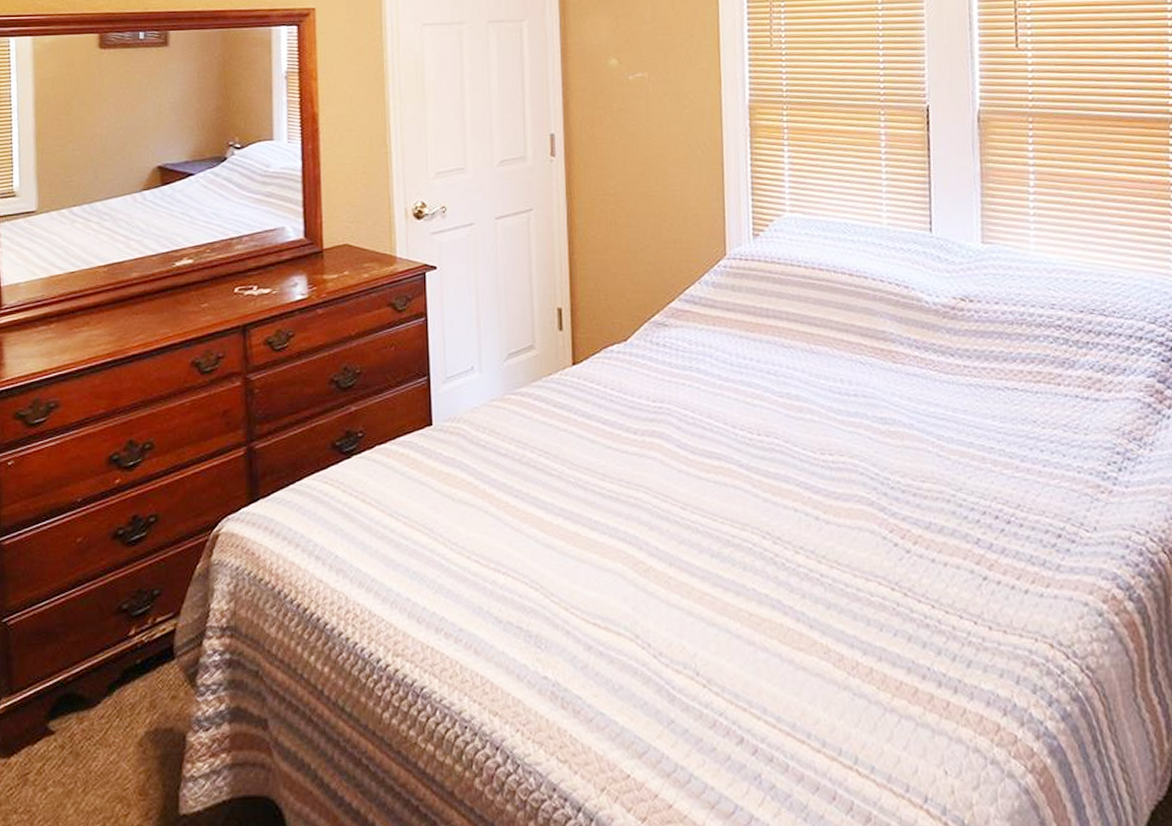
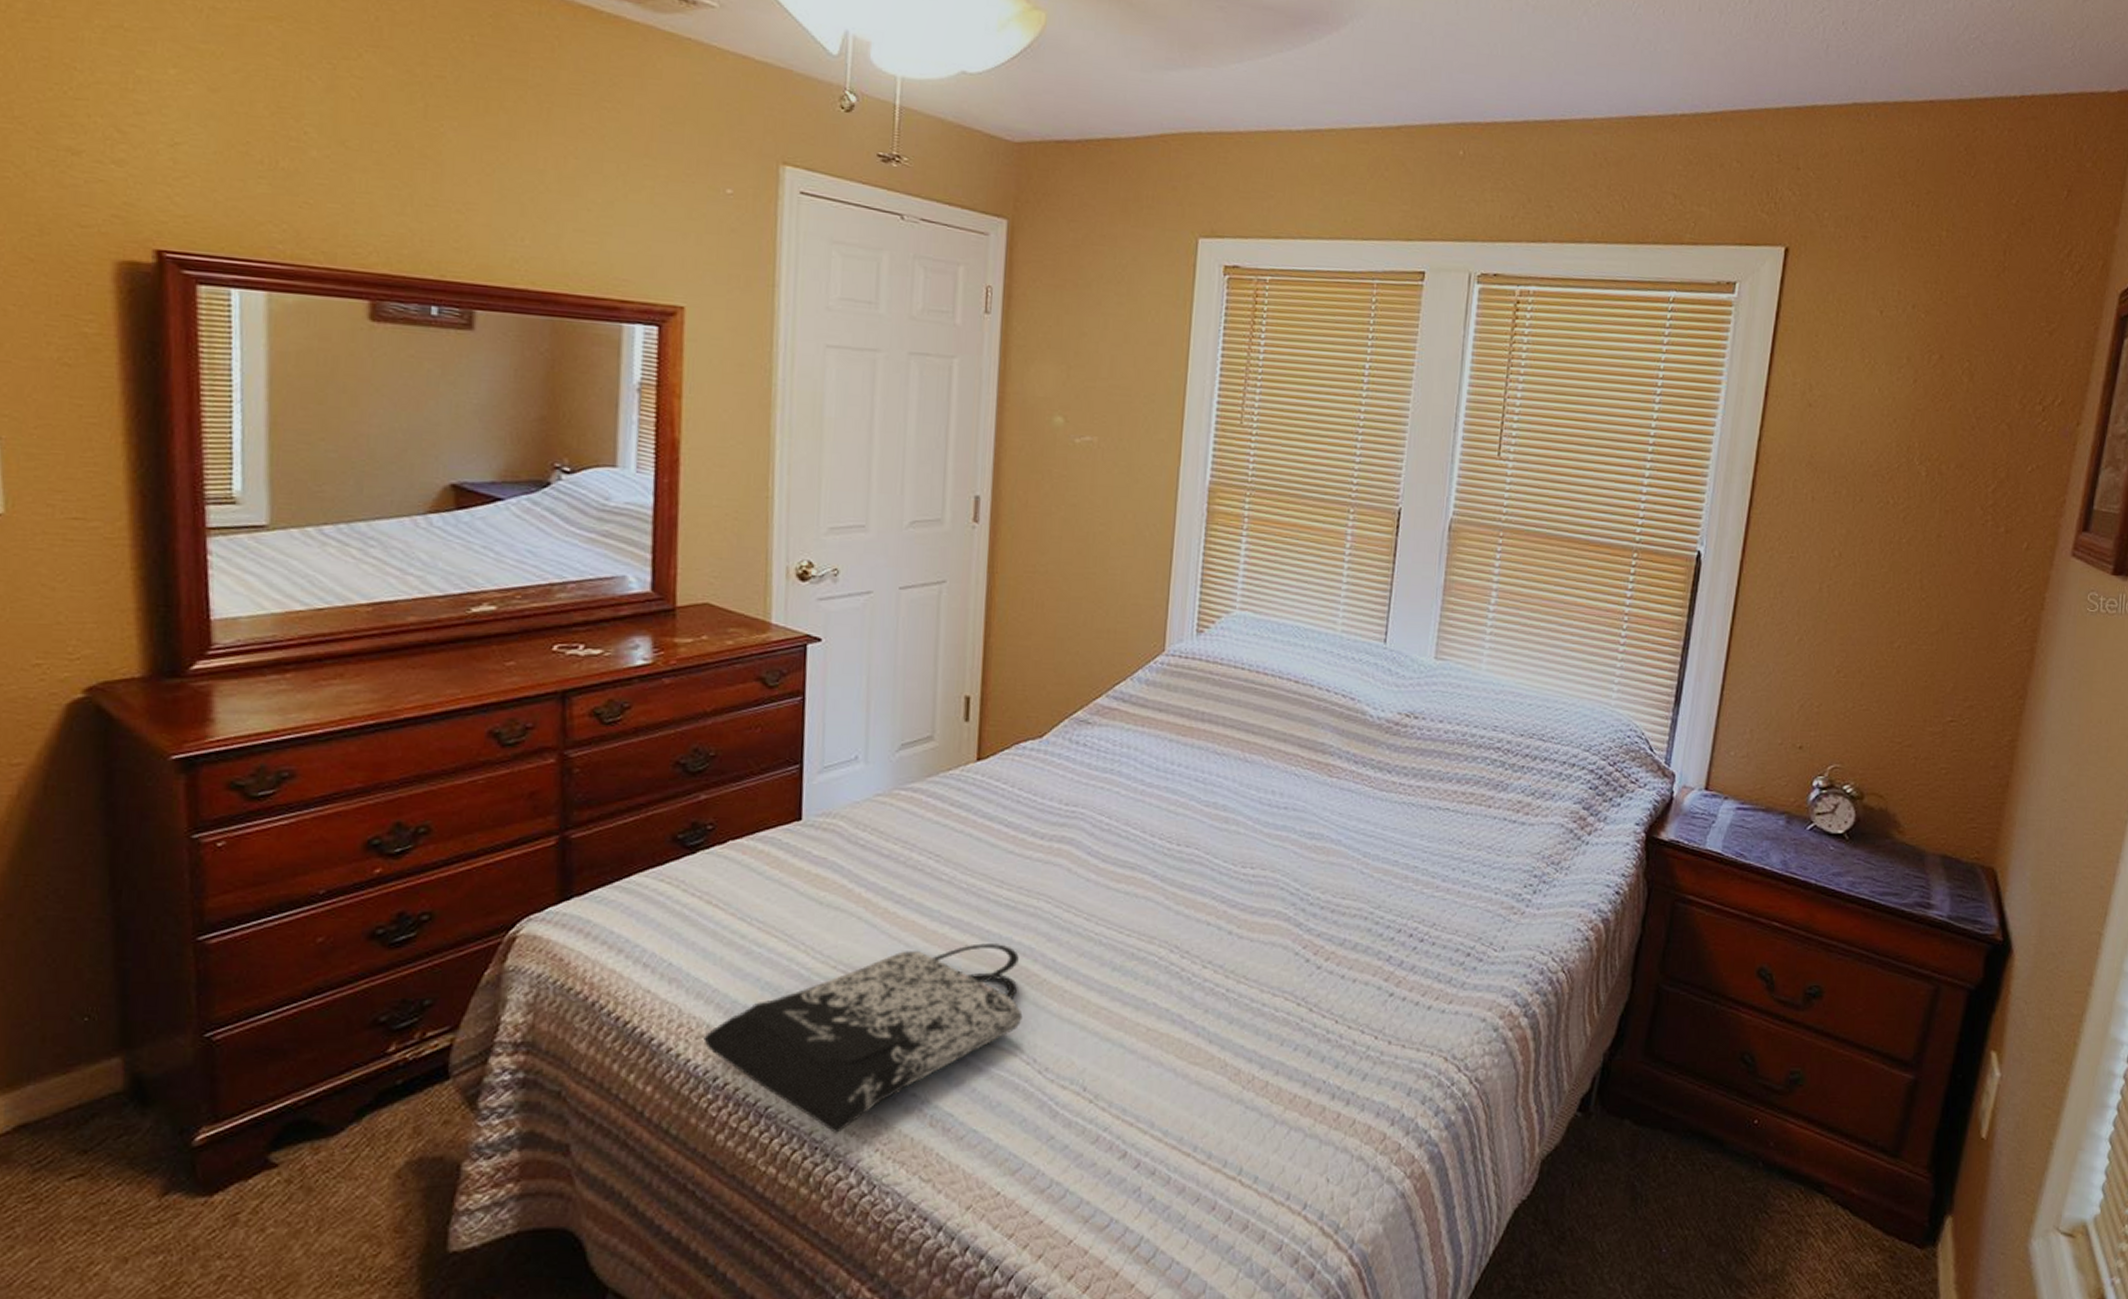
tote bag: none [367,533,634,715] -> present [703,943,1023,1134]

